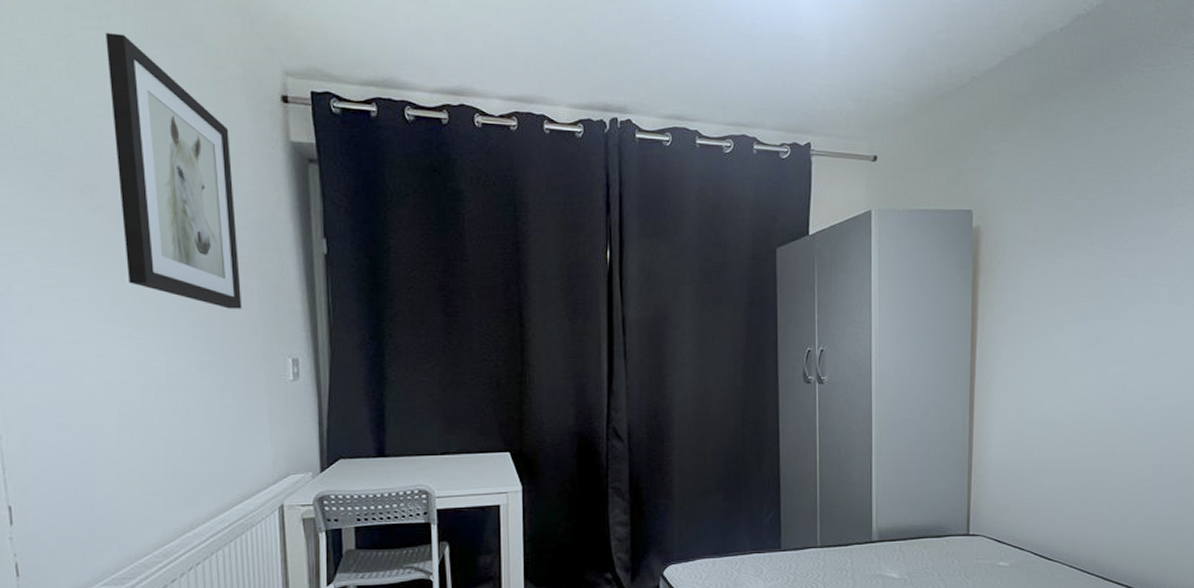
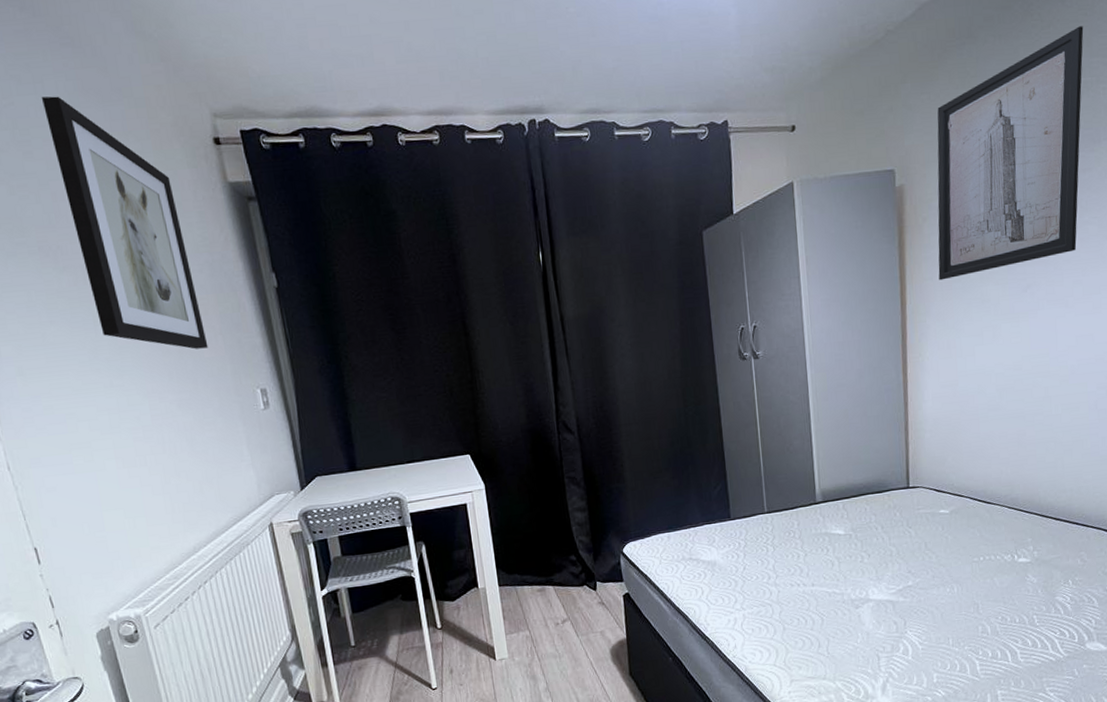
wall art: none [1010,96,1160,325] -> present [937,26,1084,281]

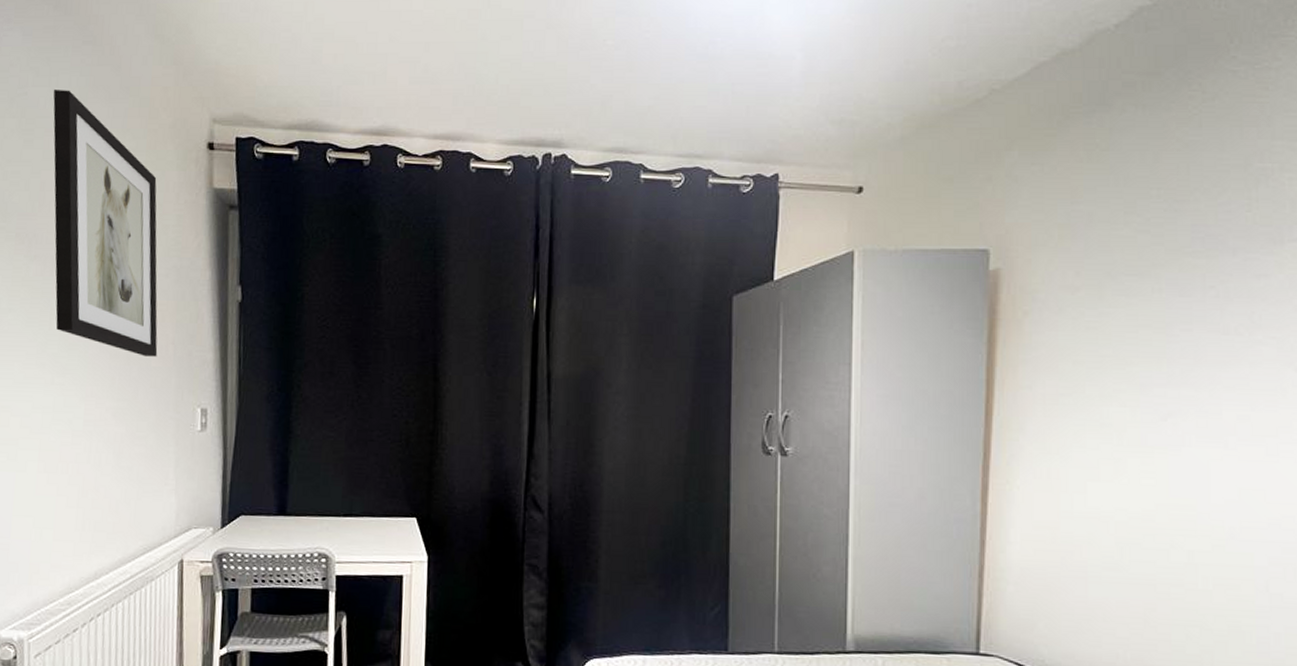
wall art: present [937,26,1084,281] -> none [1040,102,1263,391]

